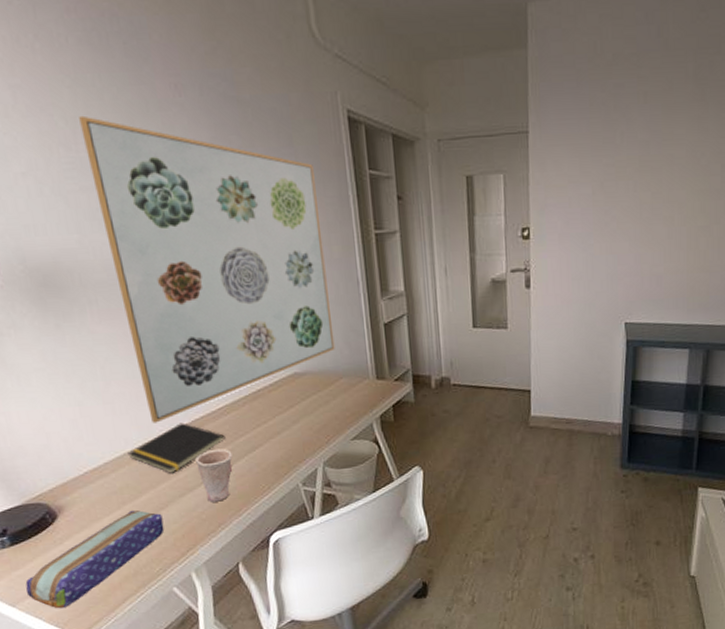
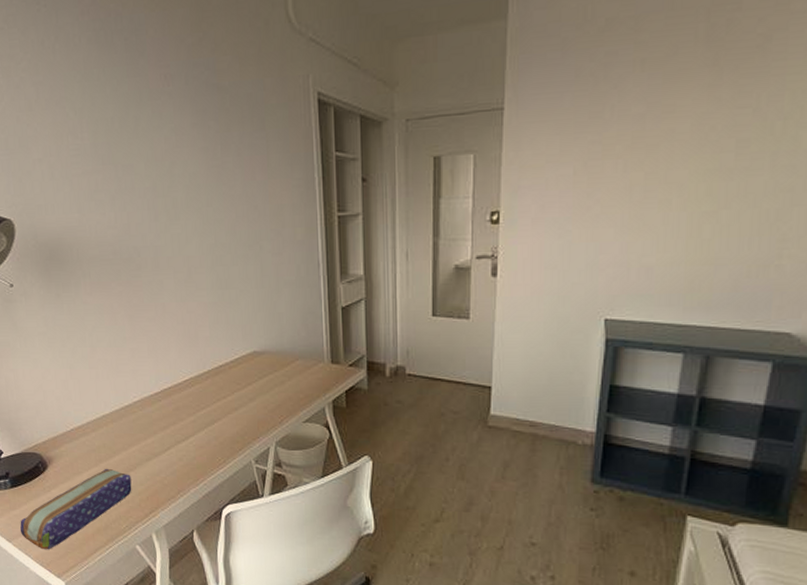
wall art: present [79,115,335,423] -> none [85,107,293,390]
notepad: present [128,423,226,473] -> none [106,391,189,438]
cup: present [195,449,233,502] -> none [162,419,194,469]

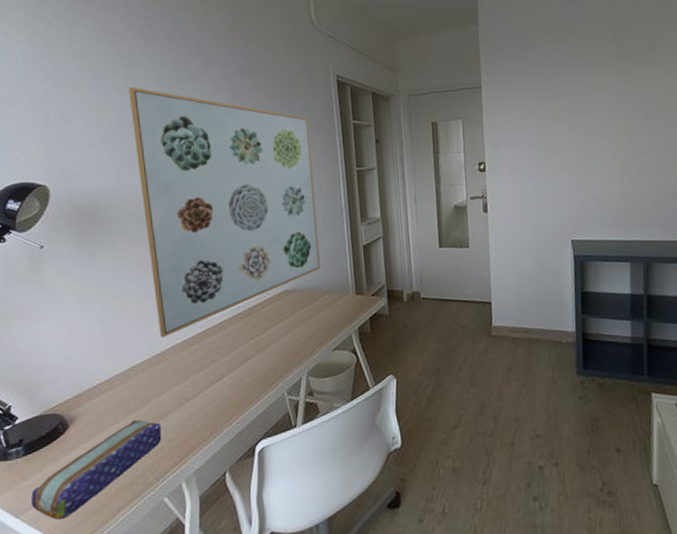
wall art: none [85,107,293,390] -> present [129,86,321,338]

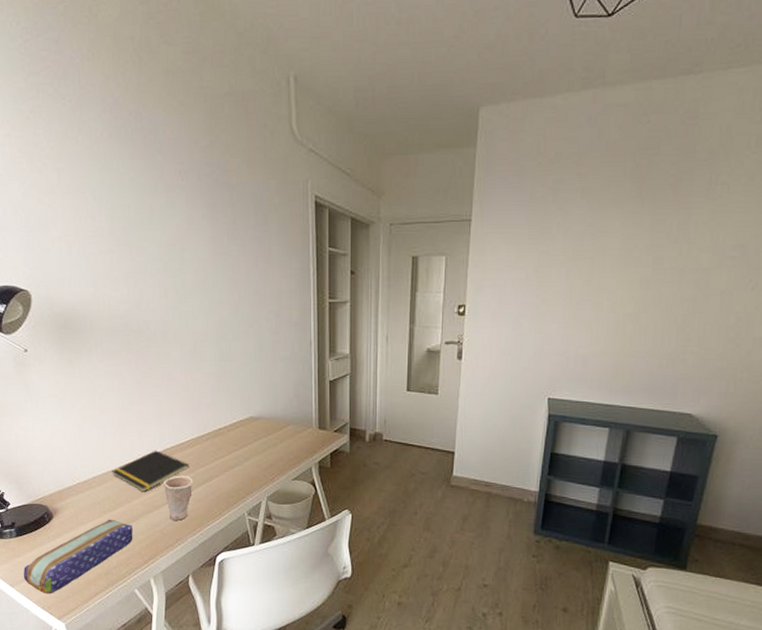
wall art: present [129,86,321,338] -> none [104,194,286,448]
notepad: none [137,337,223,384] -> present [112,450,189,492]
cup: none [195,360,228,412] -> present [164,475,193,521]

